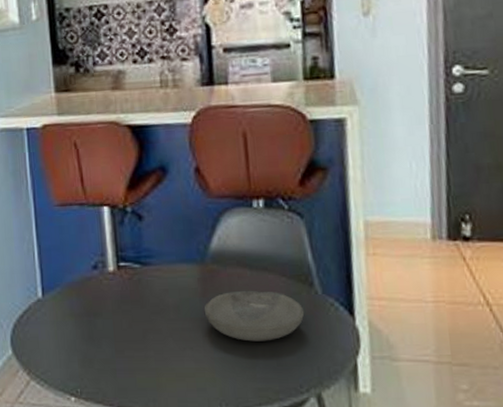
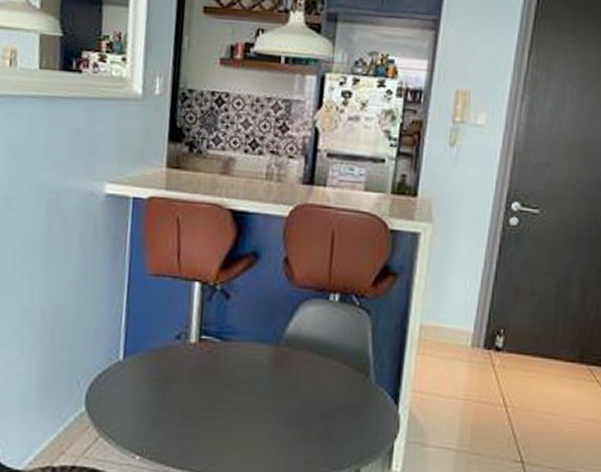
bowl: present [204,290,305,342] -> none [271,373,358,420]

